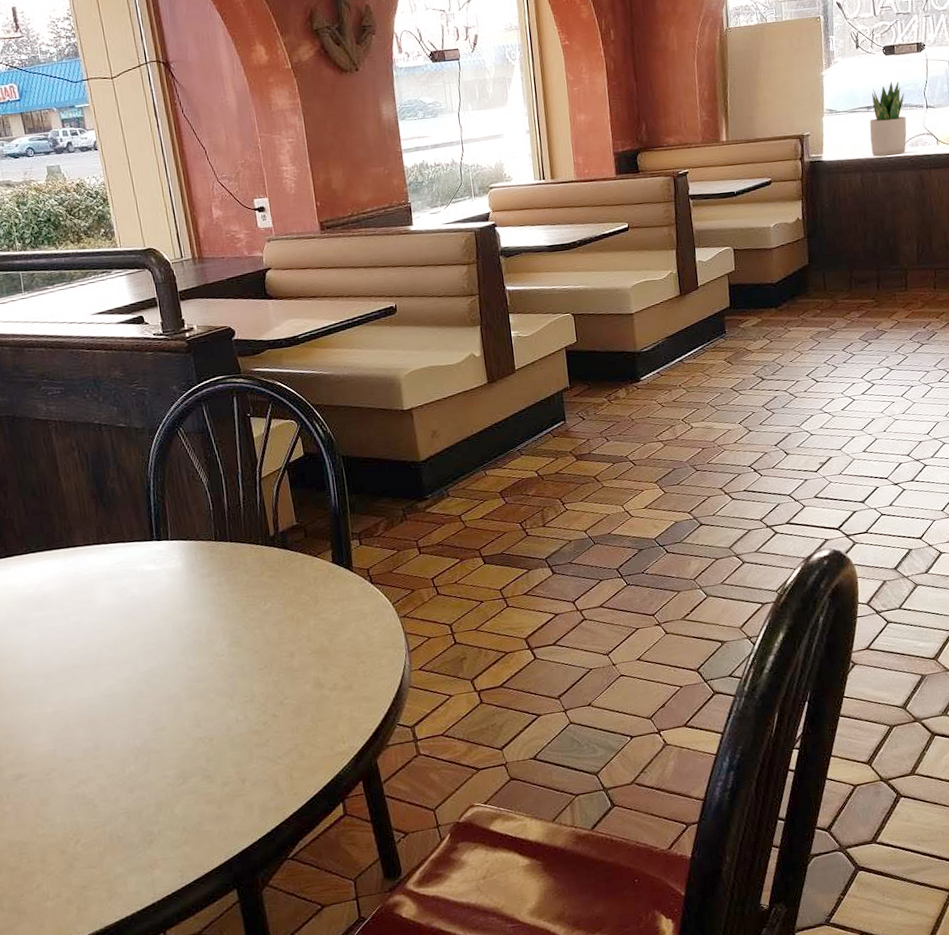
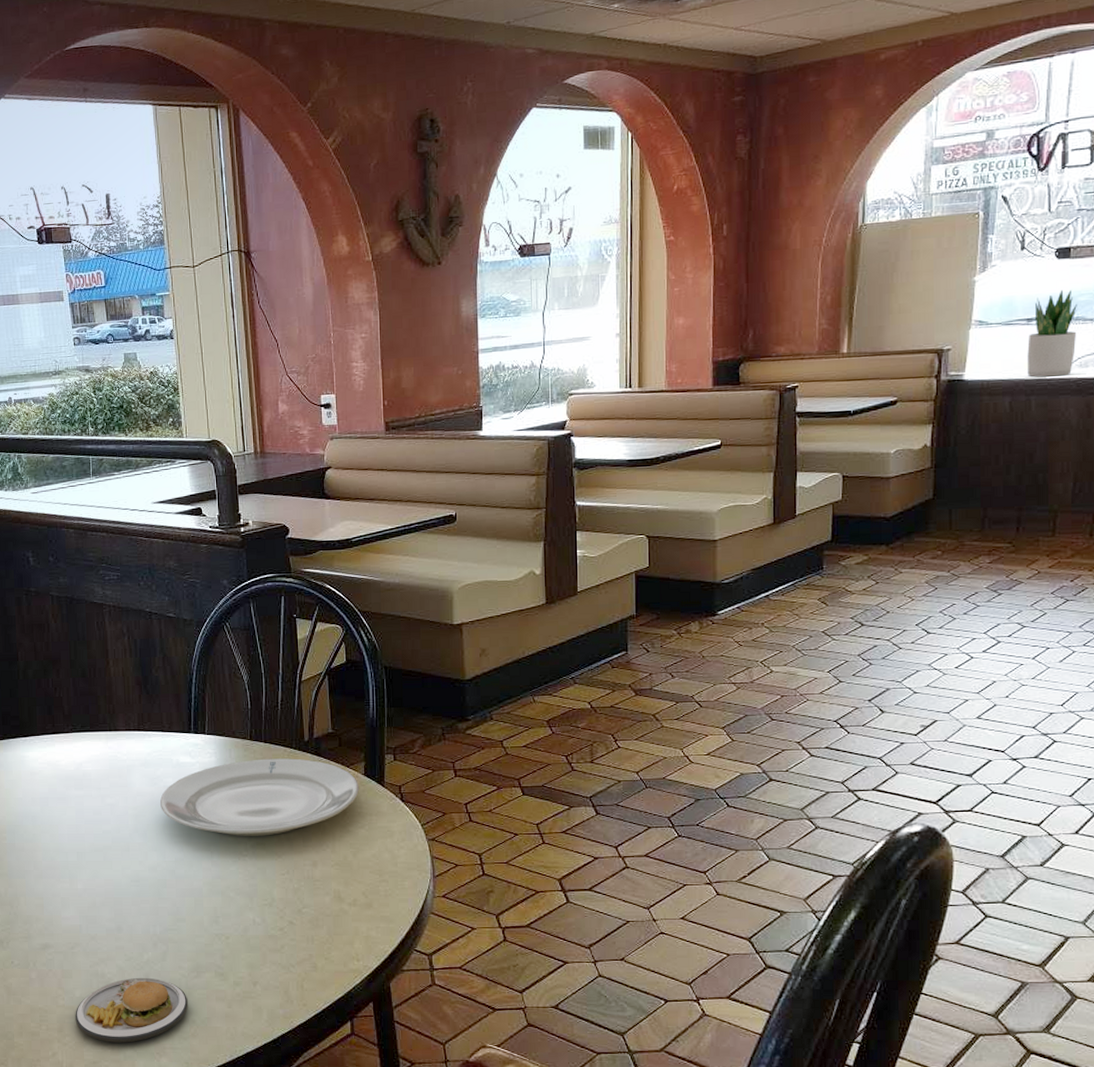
hamburger: none [57,791,178,865] -> present [75,977,189,1043]
plate: none [128,554,329,638] -> present [160,758,360,836]

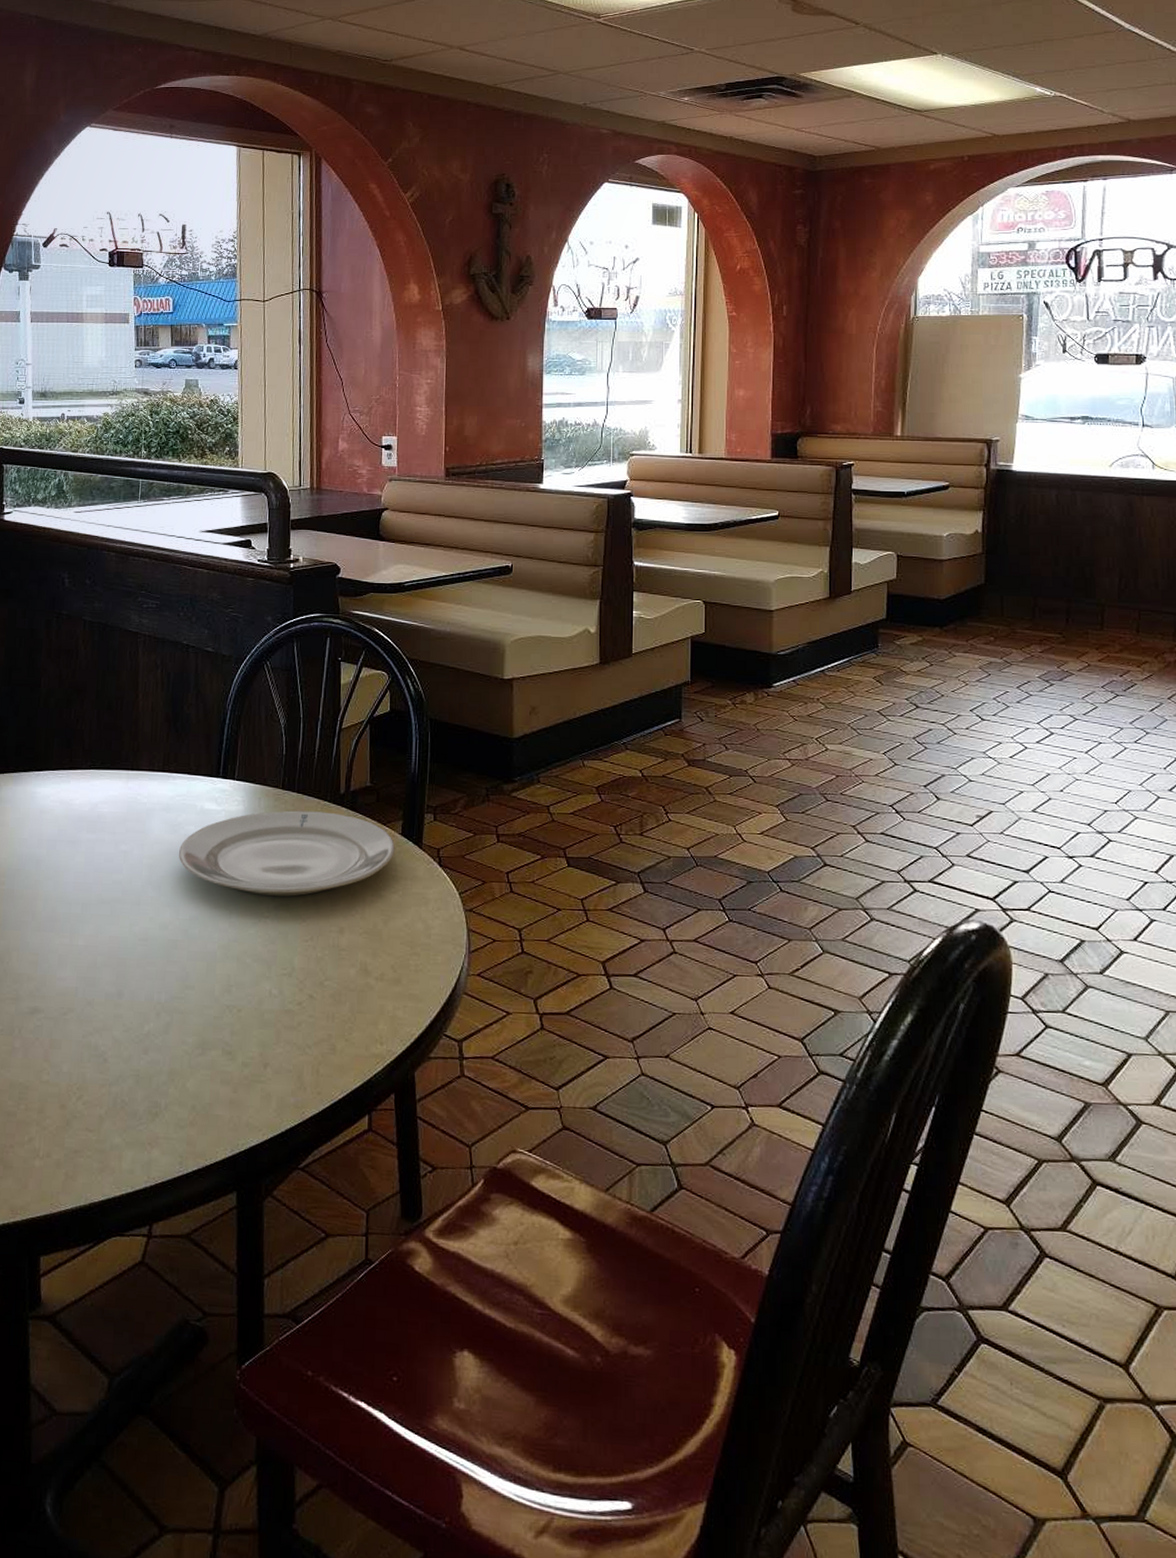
hamburger: present [75,977,189,1043] -> none [59,1052,190,1130]
planter: present [1027,289,1077,378] -> none [1071,392,1117,474]

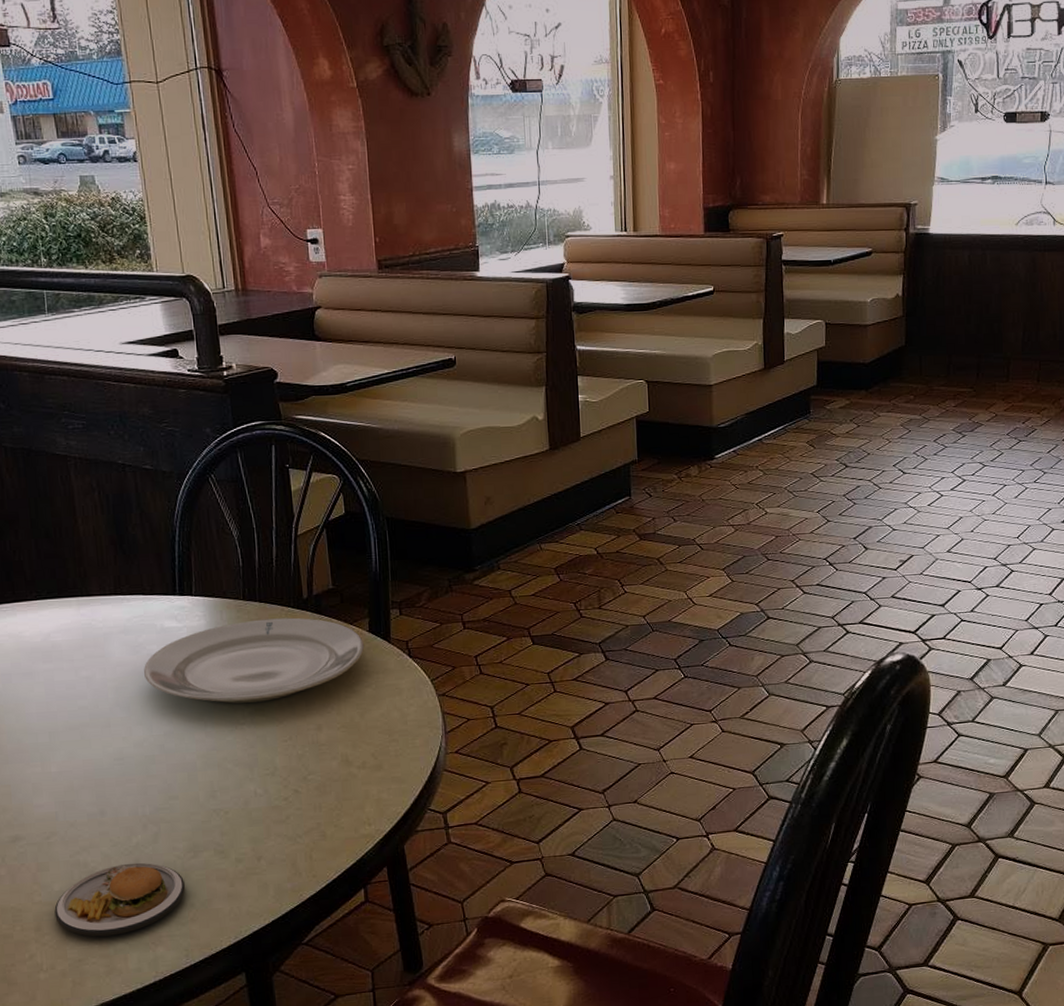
hamburger: none [59,1052,190,1130] -> present [54,862,186,937]

